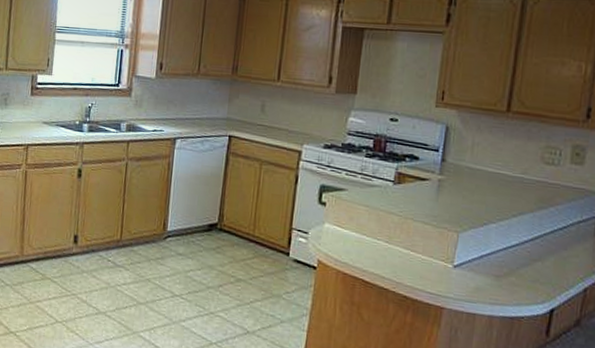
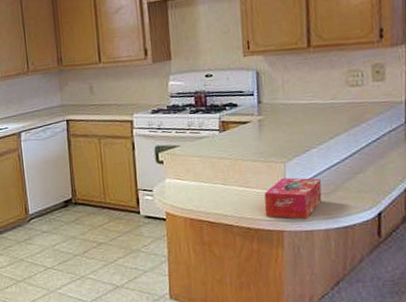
tissue box: none [426,249,494,300] -> present [264,177,322,220]

